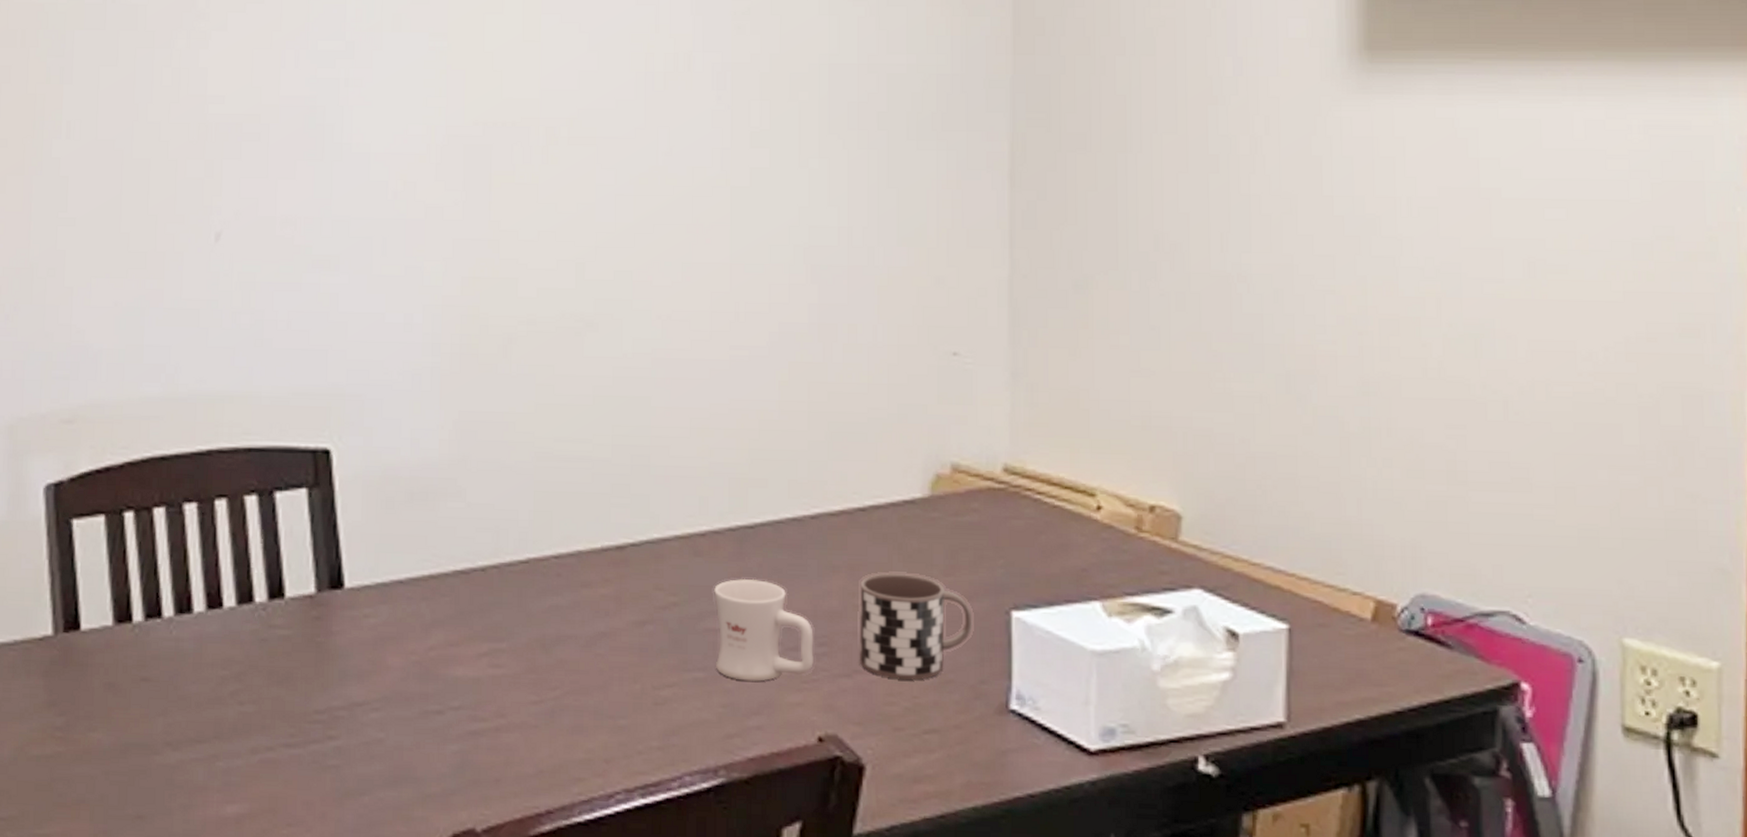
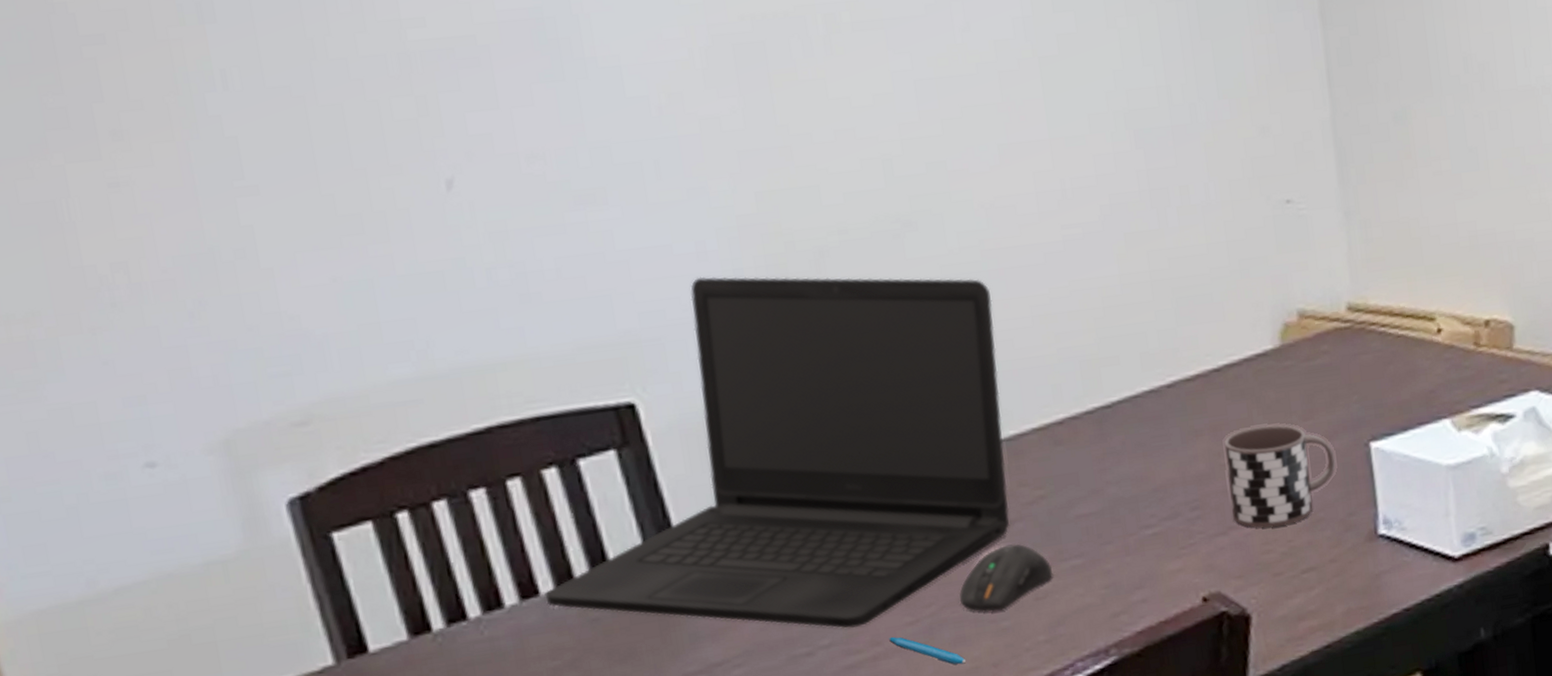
laptop: none [227,345,656,696] -> present [545,276,1010,629]
pen: none [513,712,581,754] -> present [889,636,967,667]
computer mouse: none [583,644,675,708] -> present [959,544,1054,612]
mug: present [714,578,814,681] -> none [1080,457,1189,559]

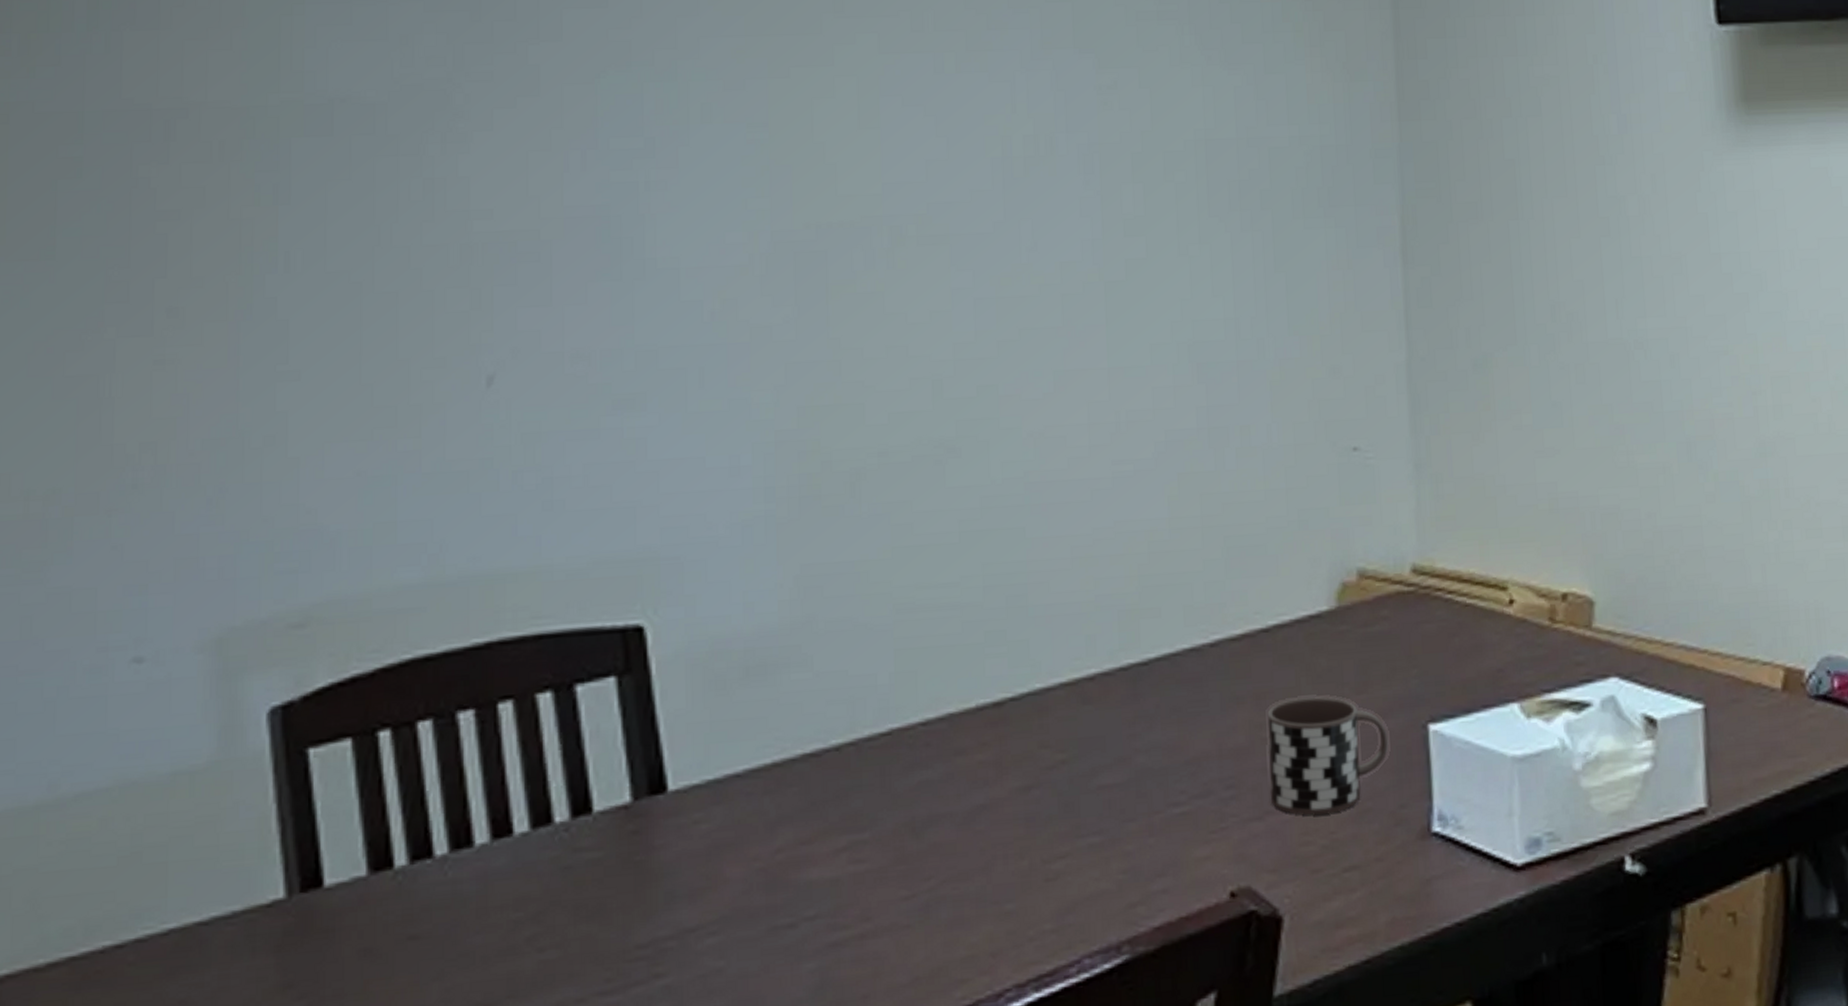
laptop: present [545,276,1010,629] -> none [518,493,1031,899]
pen: present [889,636,967,667] -> none [880,912,962,953]
computer mouse: present [959,544,1054,612] -> none [962,814,1068,891]

